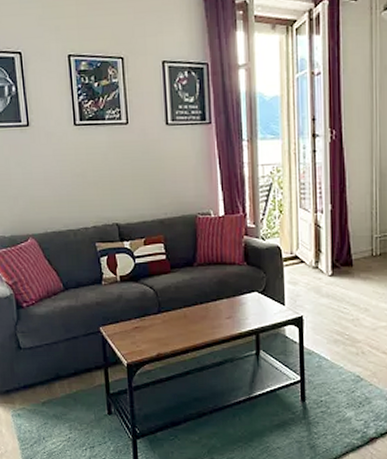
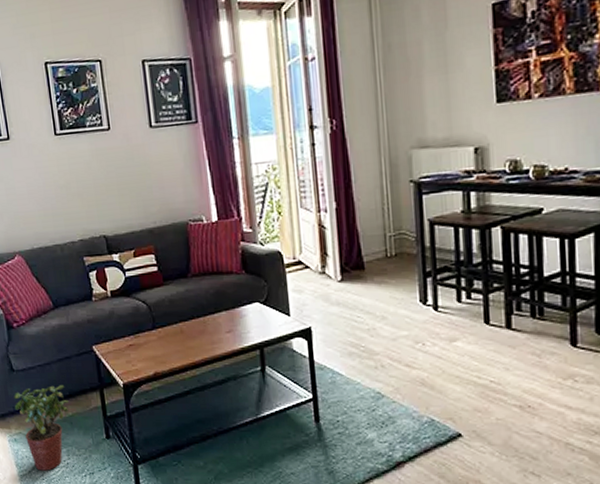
potted plant: none [19,363,73,445] -> present [14,385,69,471]

